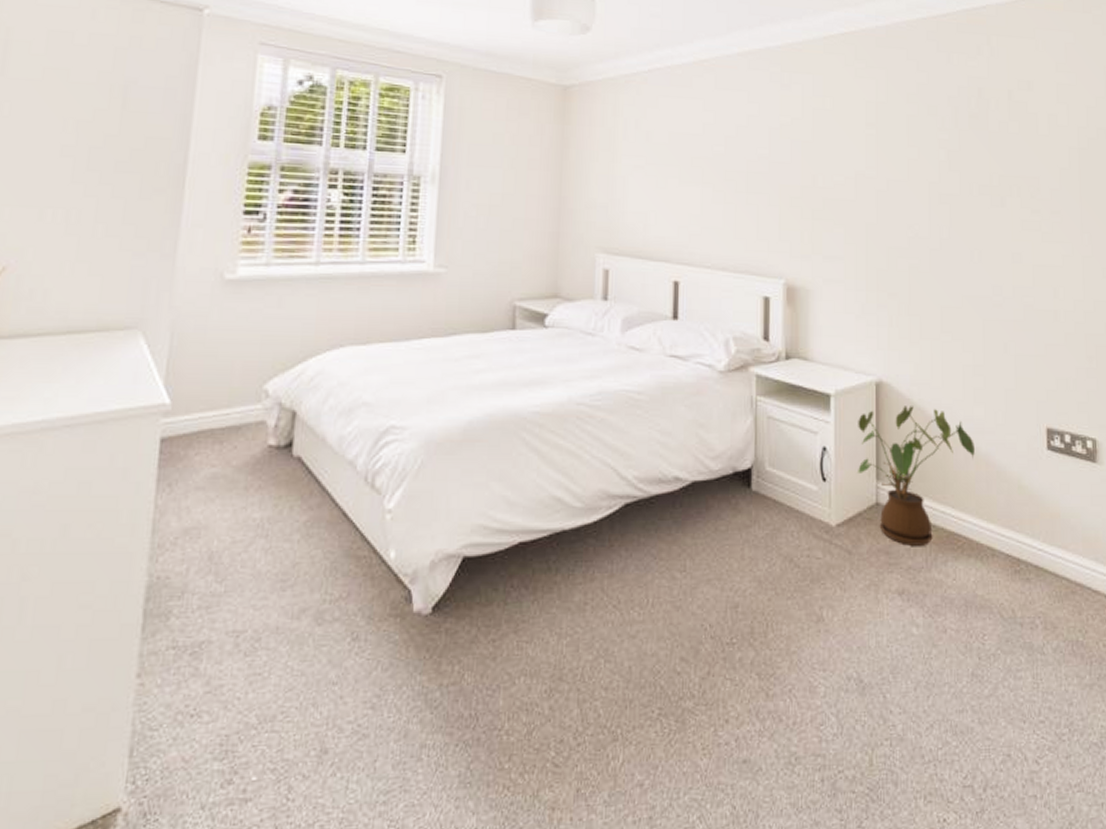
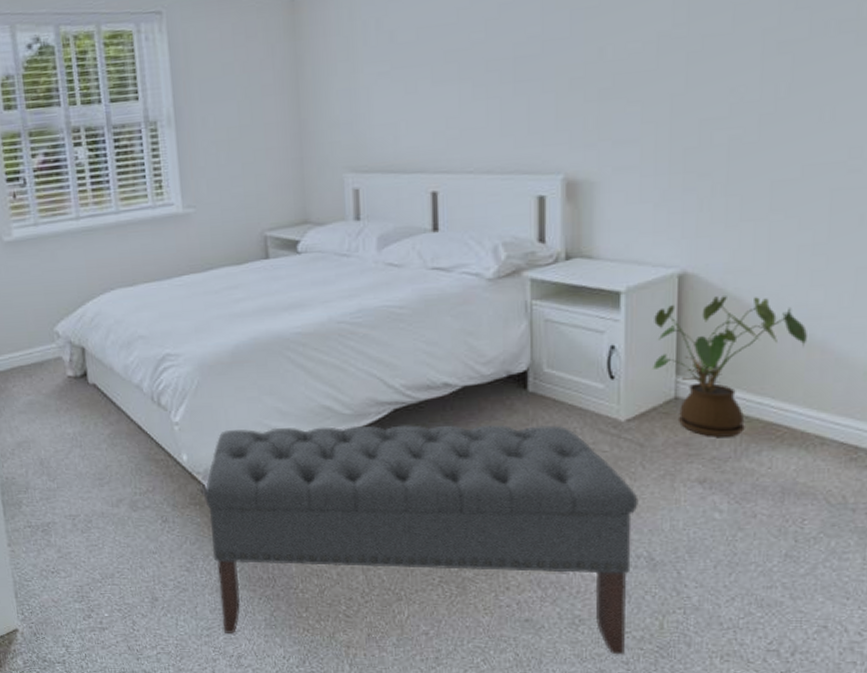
bench: none [405,520,848,801] -> present [204,425,639,655]

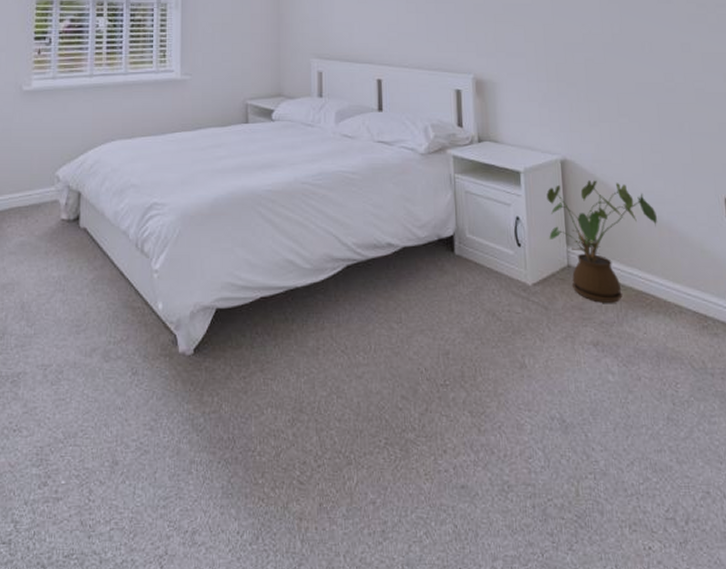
bench: present [204,425,639,655] -> none [175,278,549,526]

